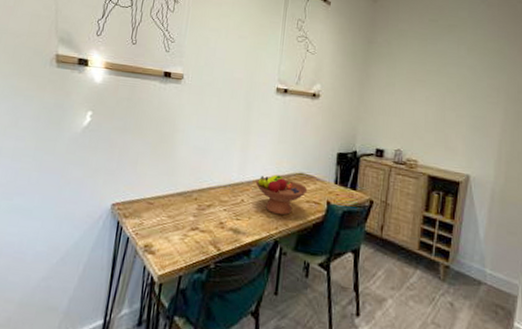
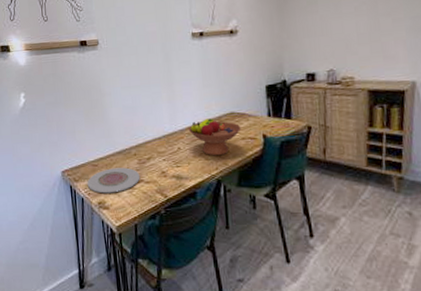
plate: none [137,209,197,238] -> present [87,167,141,194]

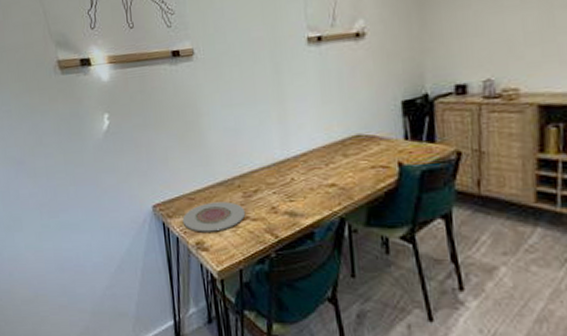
fruit bowl: present [188,118,241,156] -> none [303,142,371,189]

